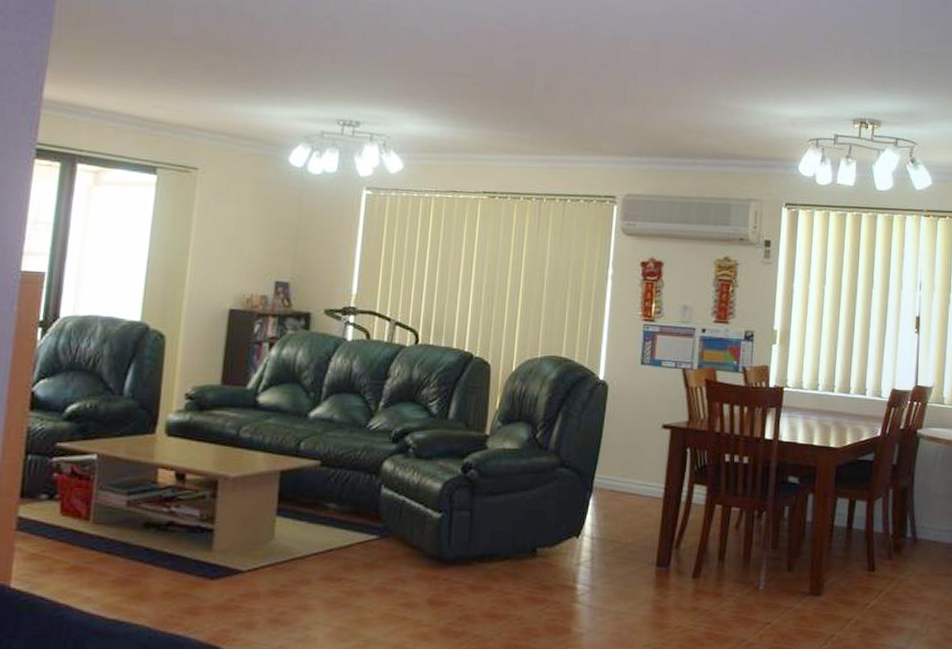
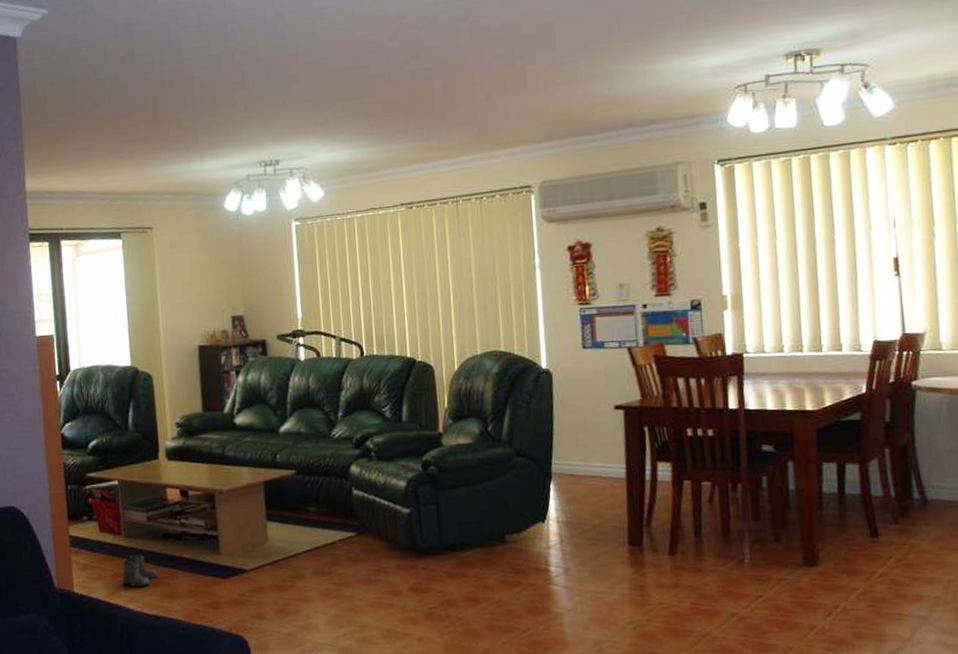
boots: none [79,545,129,585] -> present [122,554,159,587]

